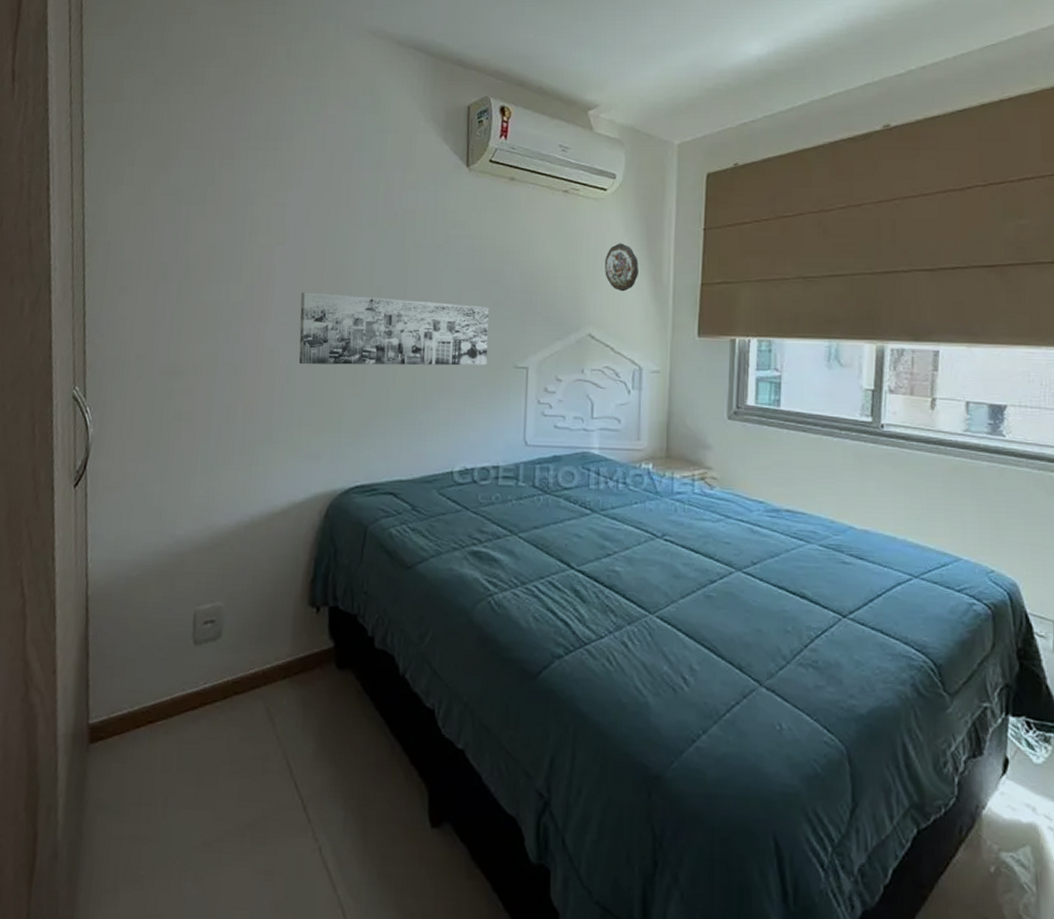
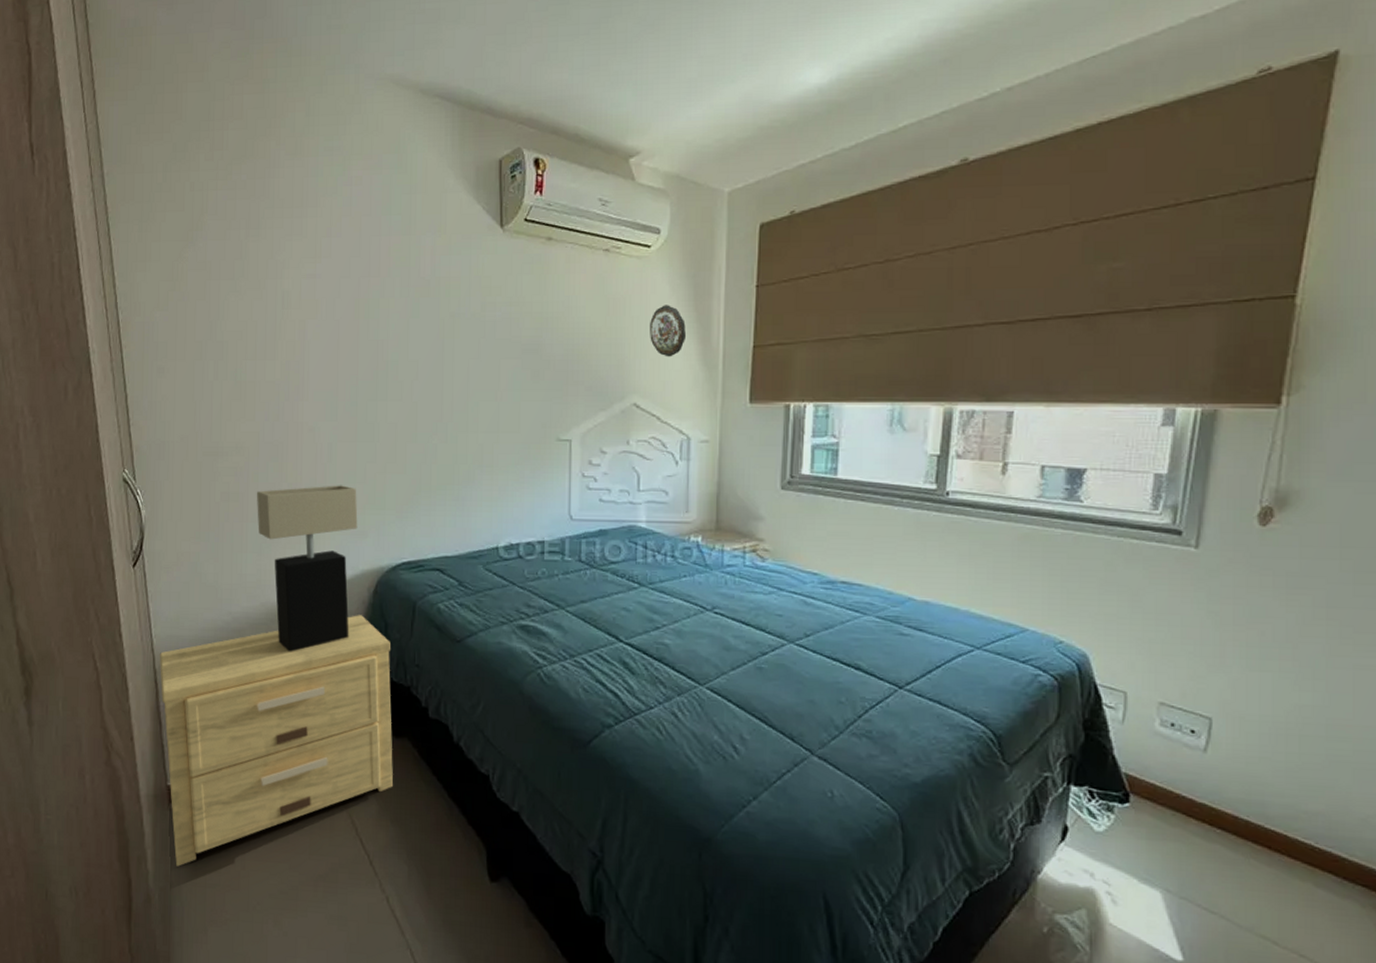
side table: none [89,539,339,816] -> present [159,615,393,867]
table lamp: none [209,406,314,578] -> present [256,485,358,652]
wall art: present [299,292,489,366] -> none [336,368,530,443]

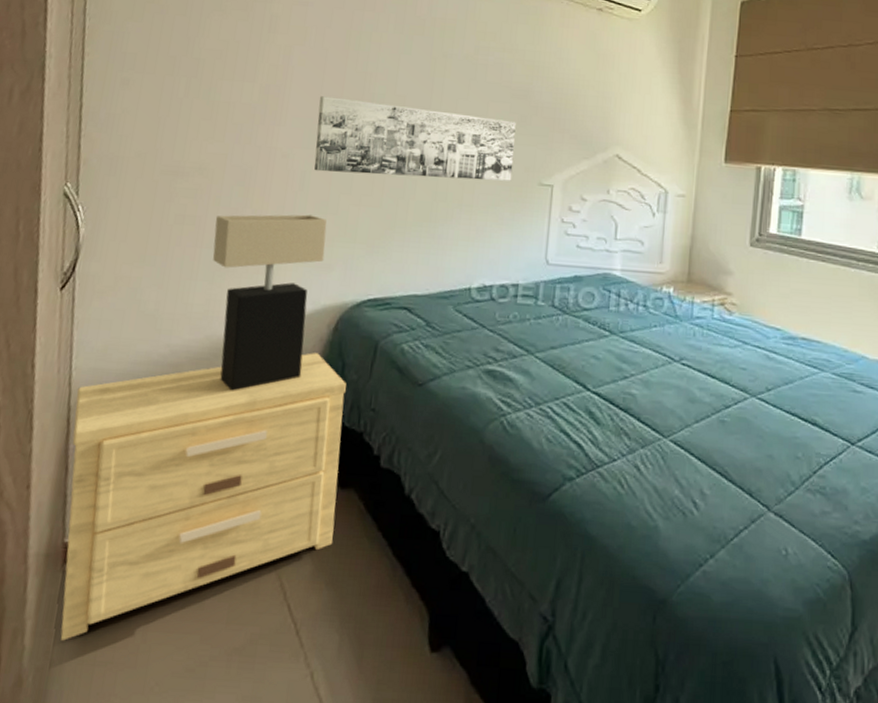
wall art: none [336,368,530,443] -> present [314,96,516,181]
decorative plate: present [650,305,686,357] -> none [635,65,670,114]

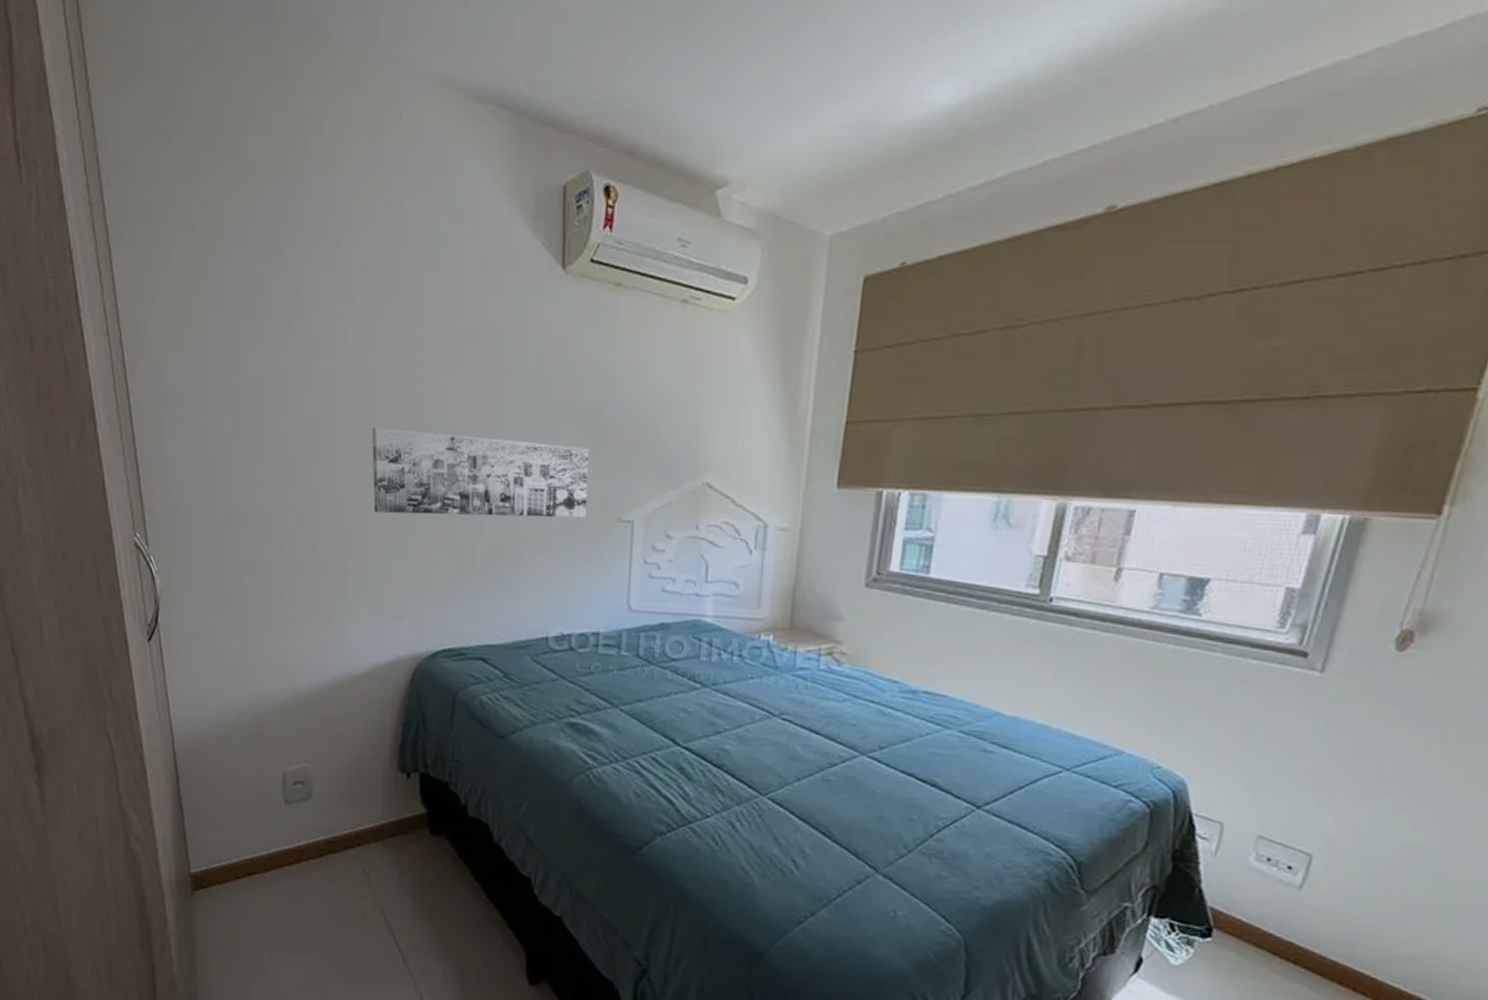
side table: present [60,353,346,641] -> none [178,704,429,955]
table lamp: present [213,214,327,391] -> none [282,560,394,741]

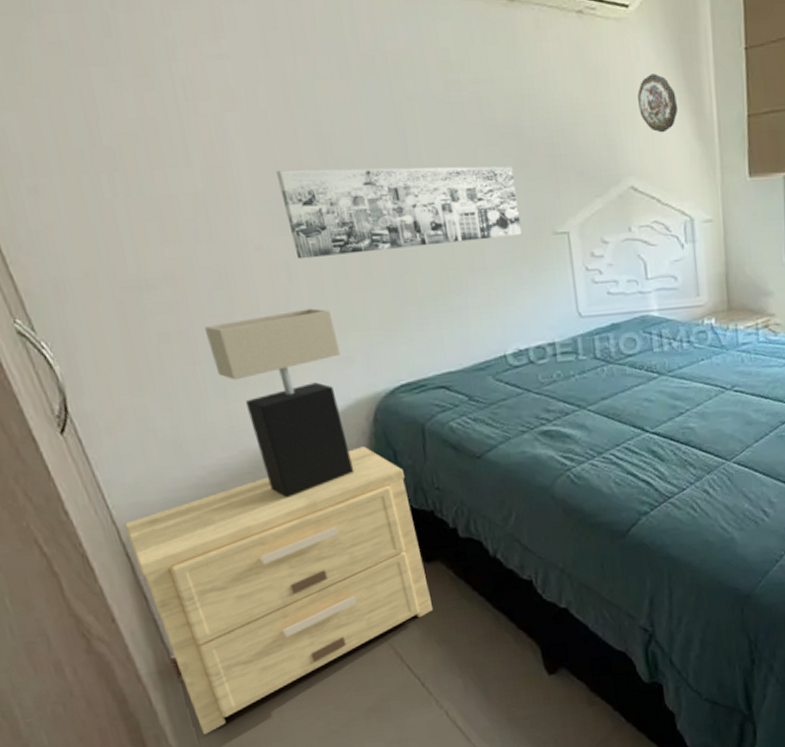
side table: none [178,704,429,955] -> present [123,446,433,735]
table lamp: none [282,560,394,741] -> present [204,308,355,498]
decorative plate: none [728,369,770,431] -> present [637,73,678,133]

